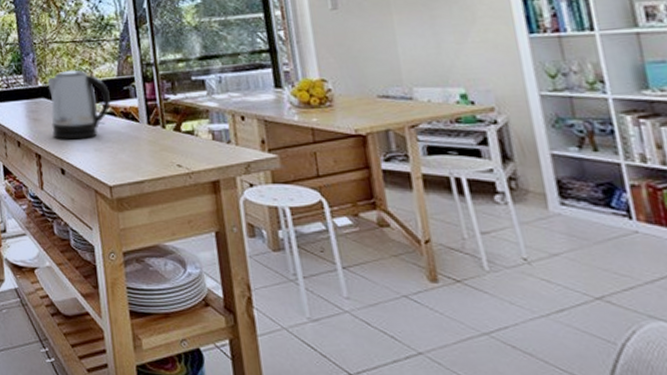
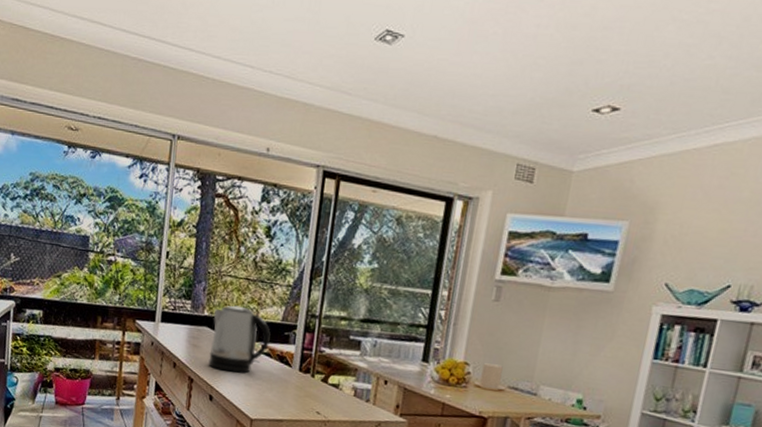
candle: none [339,74,375,105] -> present [474,363,505,392]

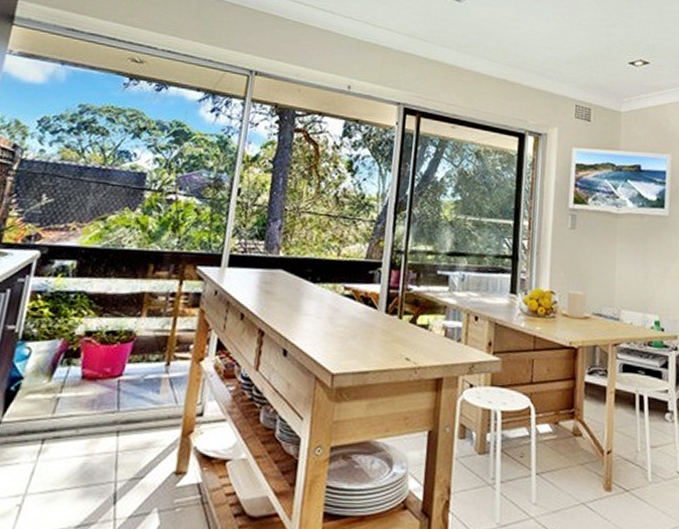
kettle: present [208,305,271,373] -> none [282,244,354,320]

